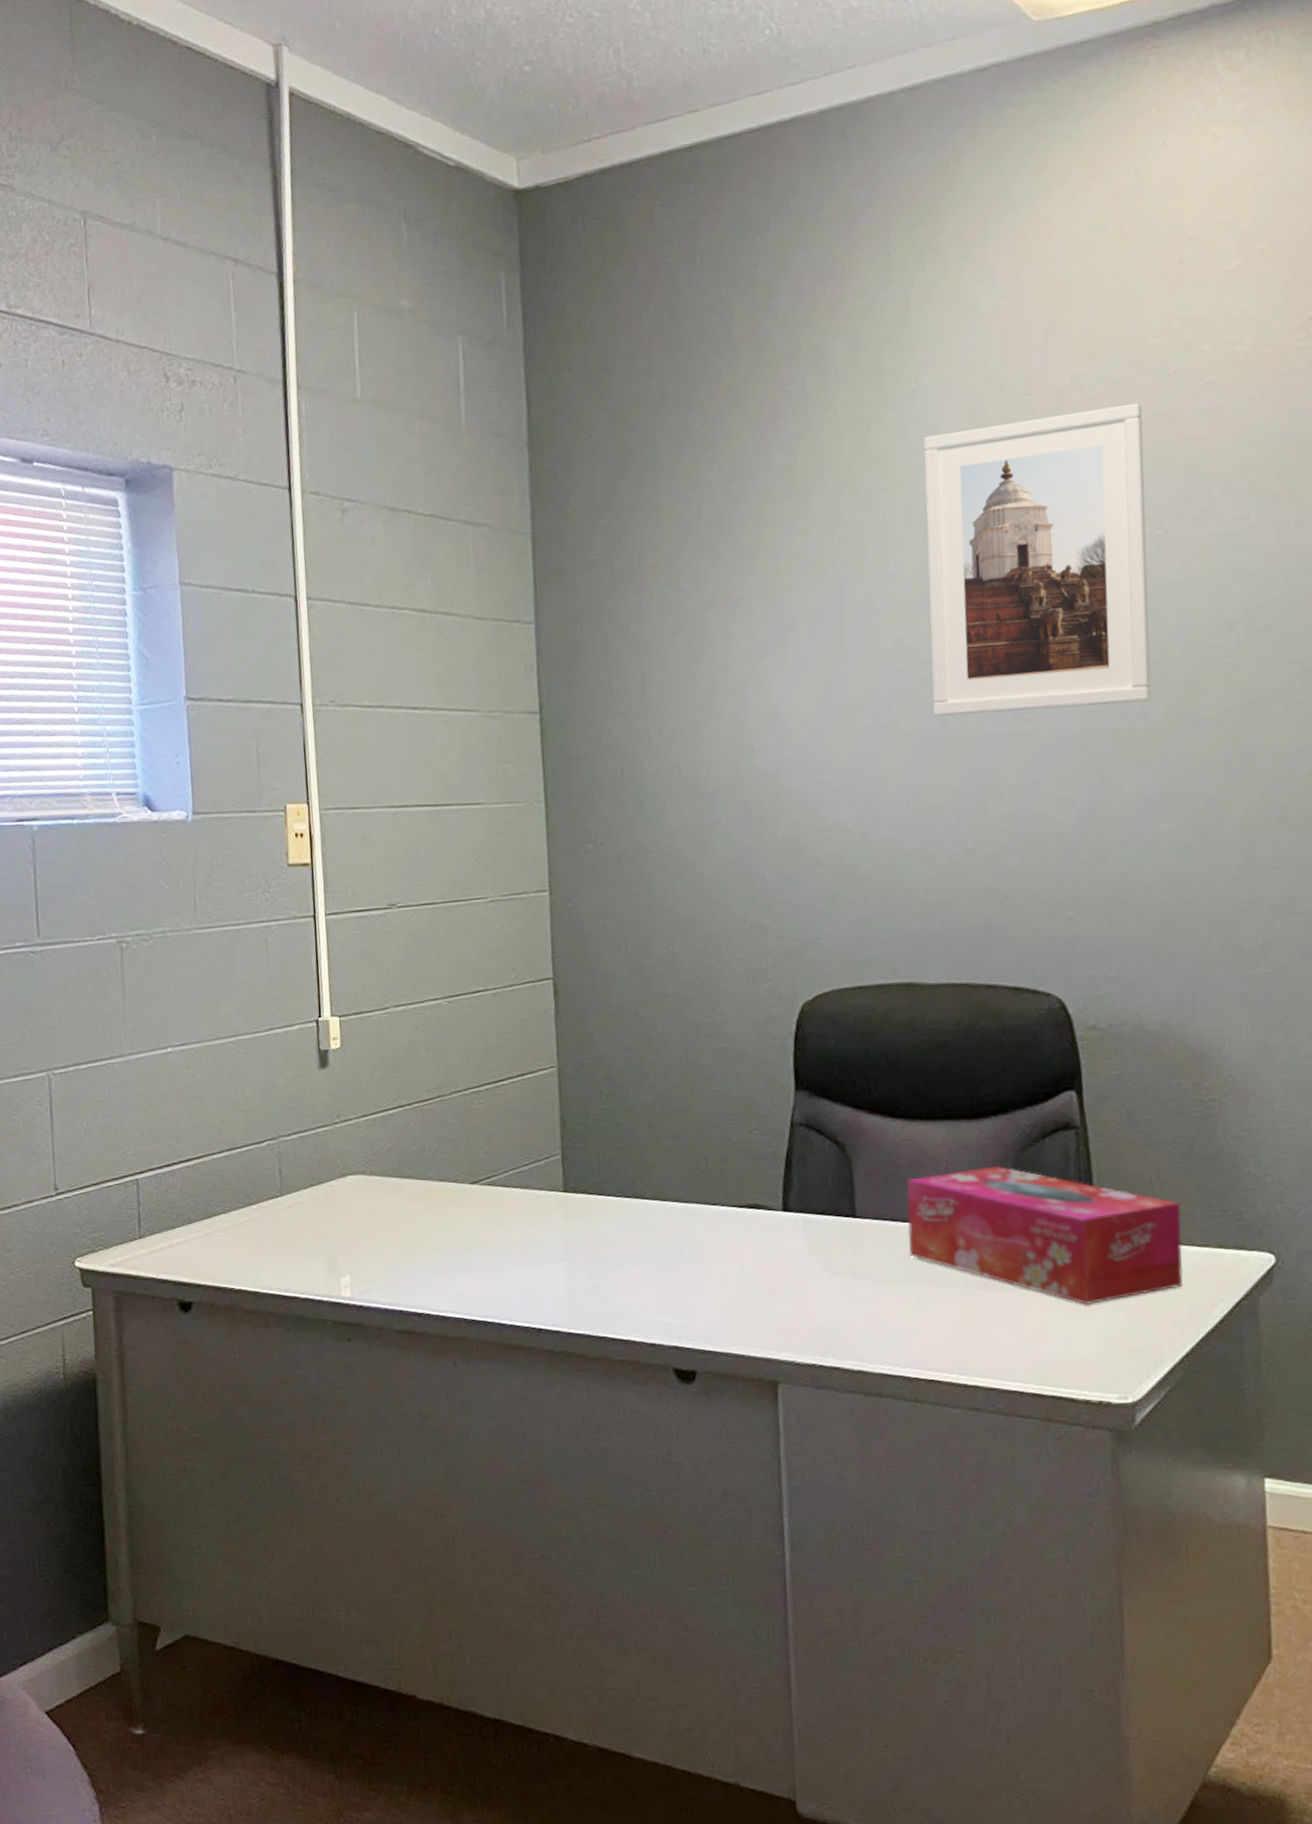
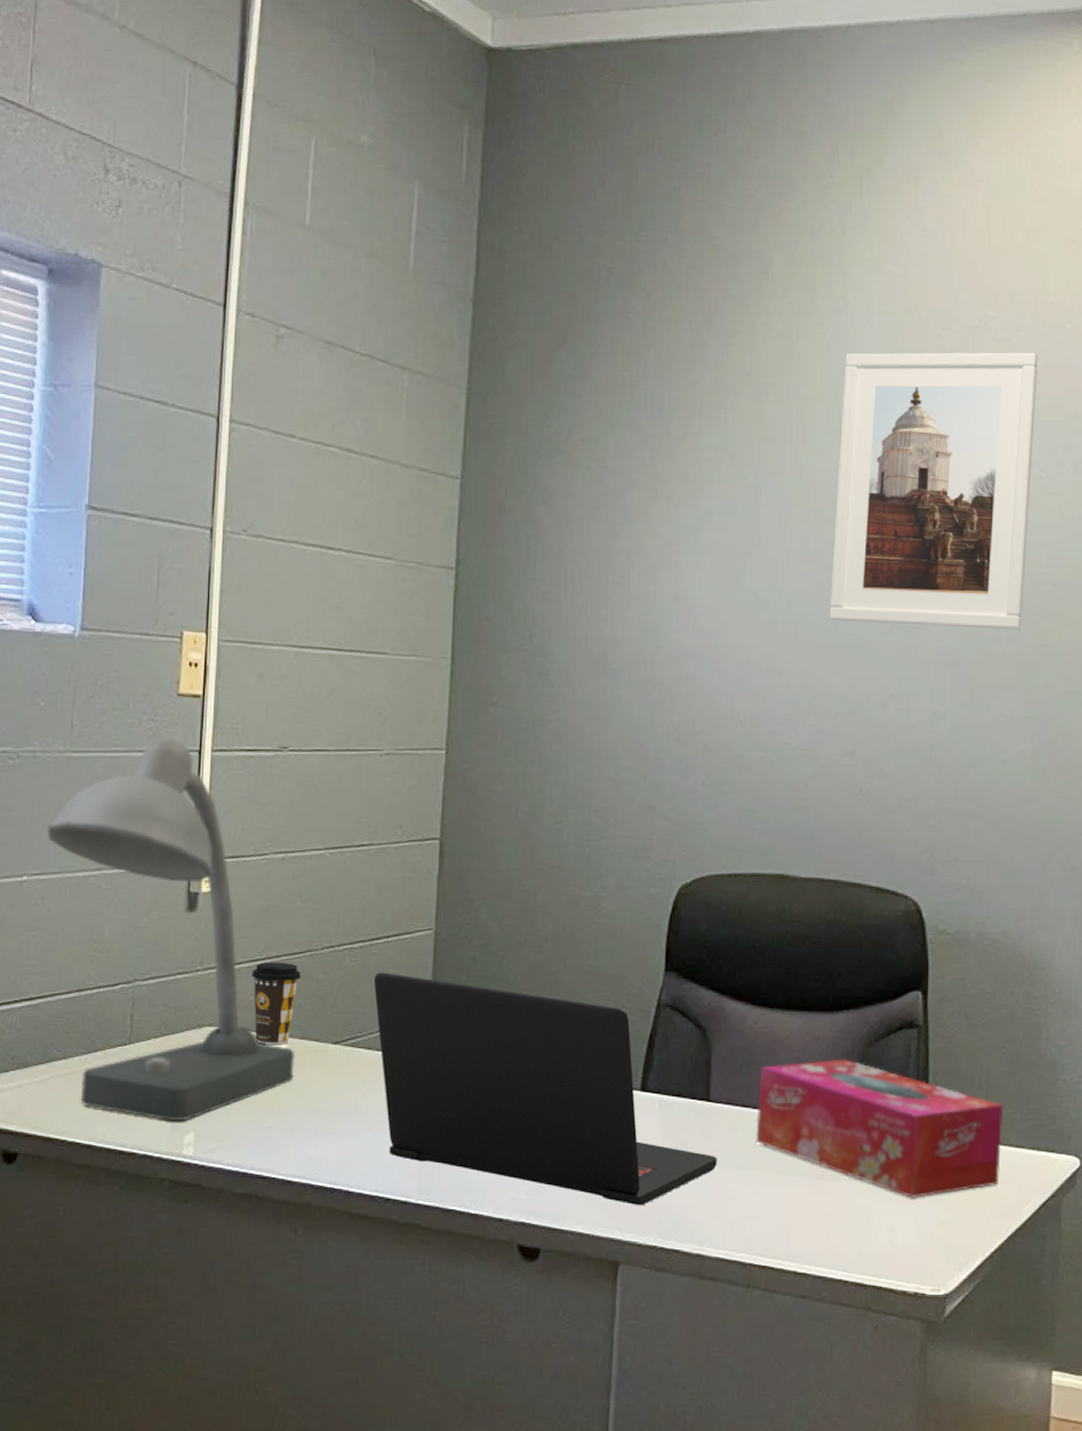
desk lamp: none [184,907,437,1265] -> present [47,738,296,1120]
coffee cup: none [386,1109,433,1189] -> present [251,961,301,1045]
laptop: none [504,1112,871,1324] -> present [374,972,717,1205]

